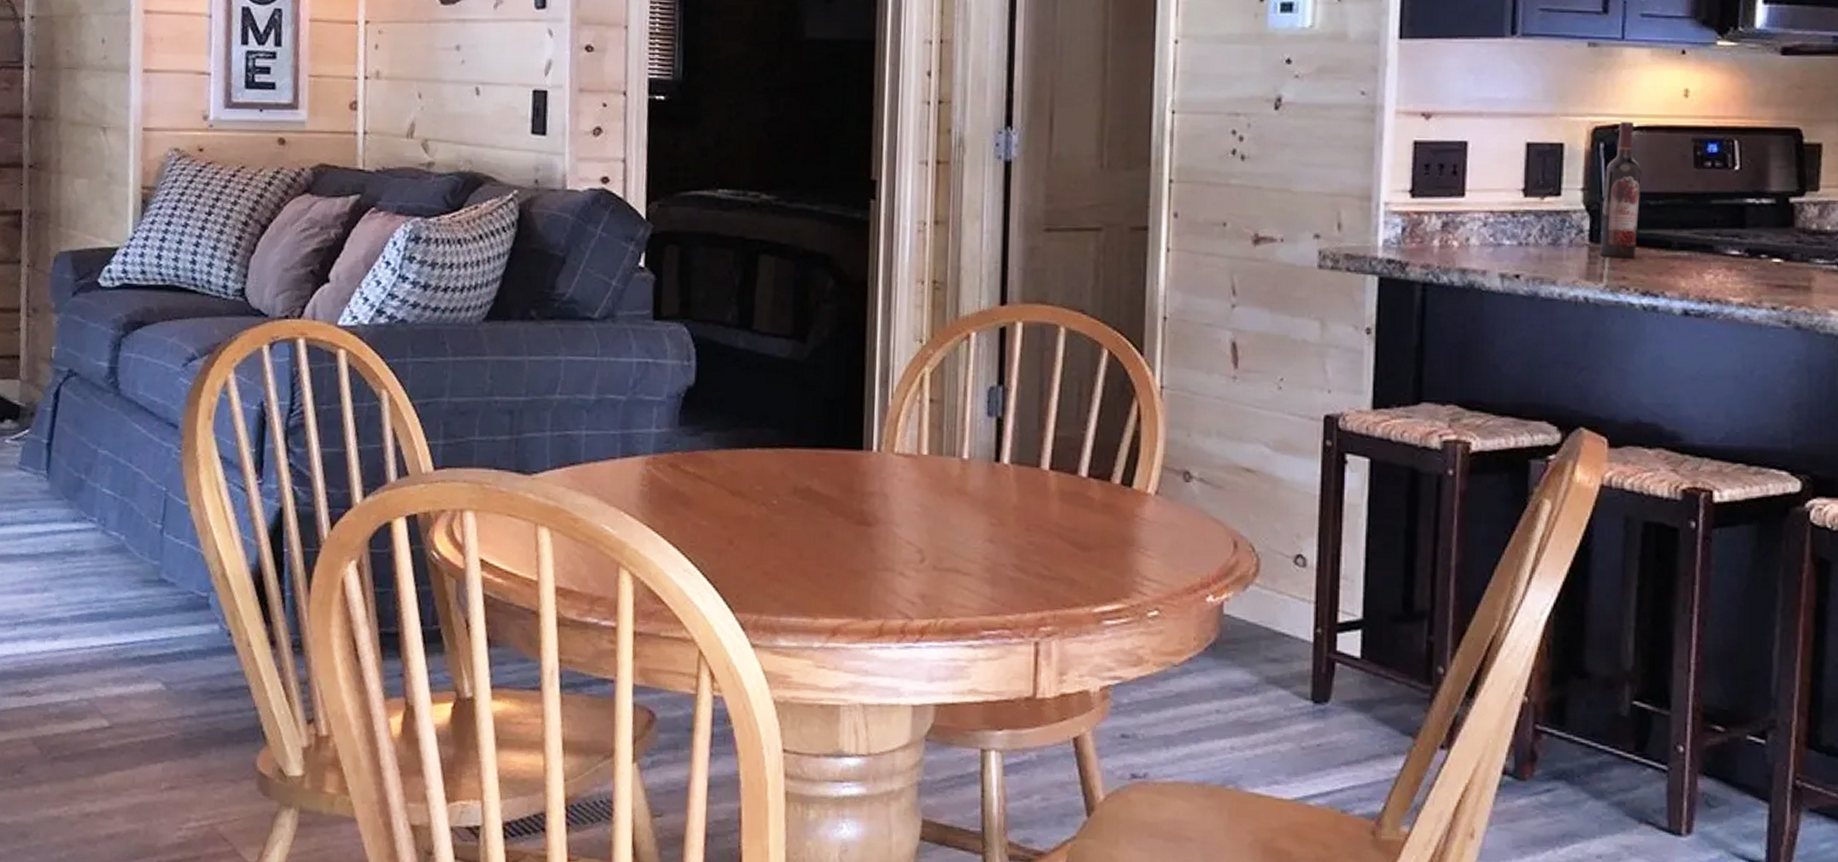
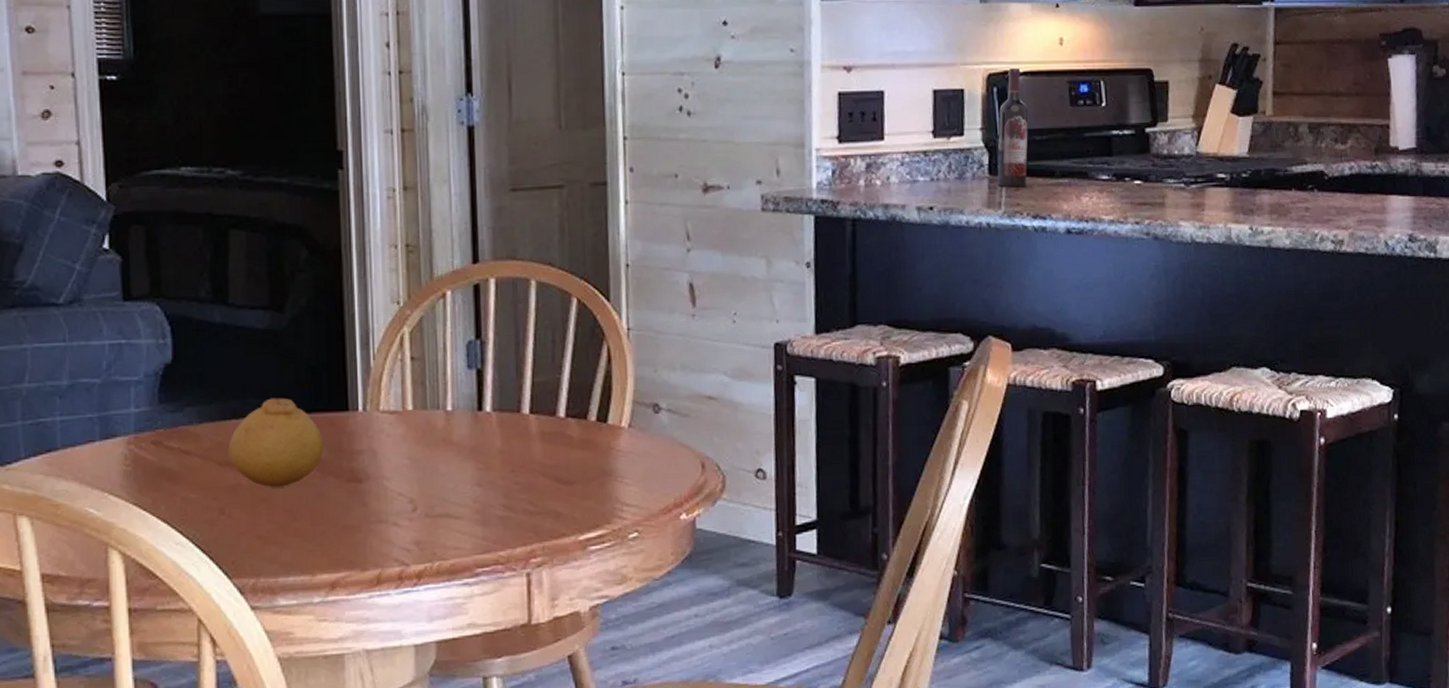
fruit: none [741,430,836,523] -> present [228,398,324,488]

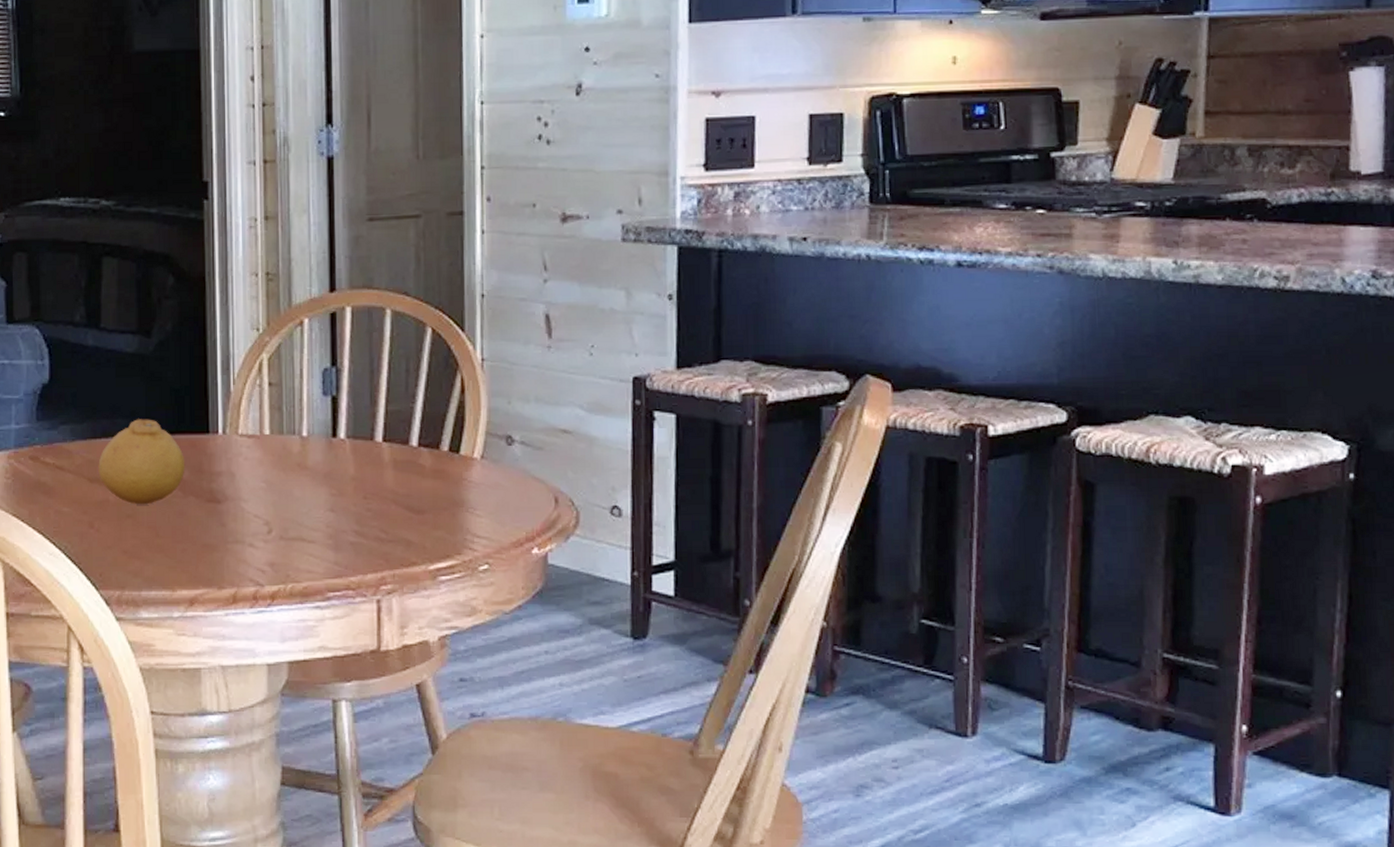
wine bottle: present [997,68,1029,188] -> none [879,90,916,218]

